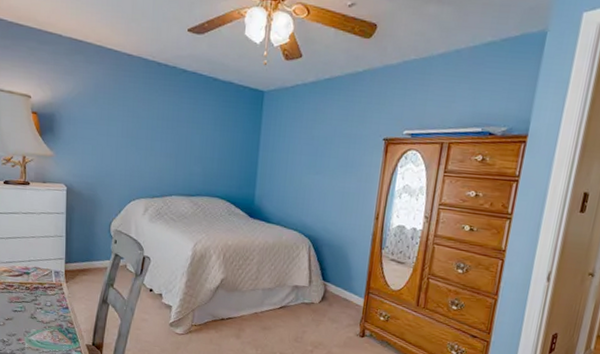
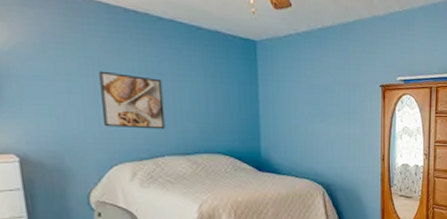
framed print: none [130,117,179,172] -> present [99,70,166,130]

